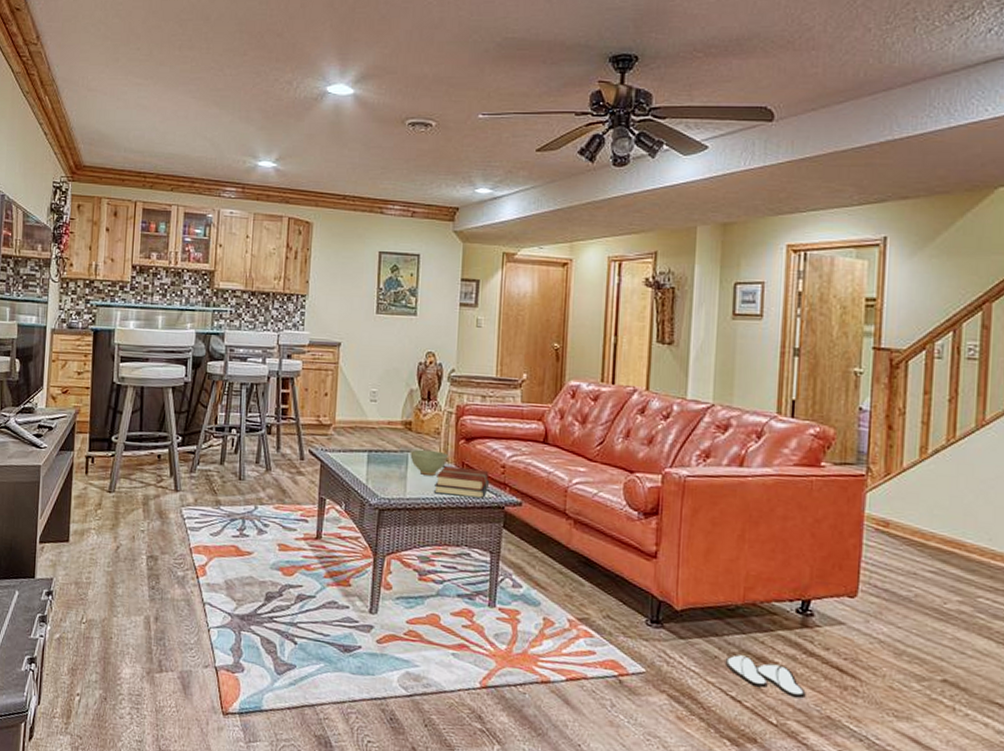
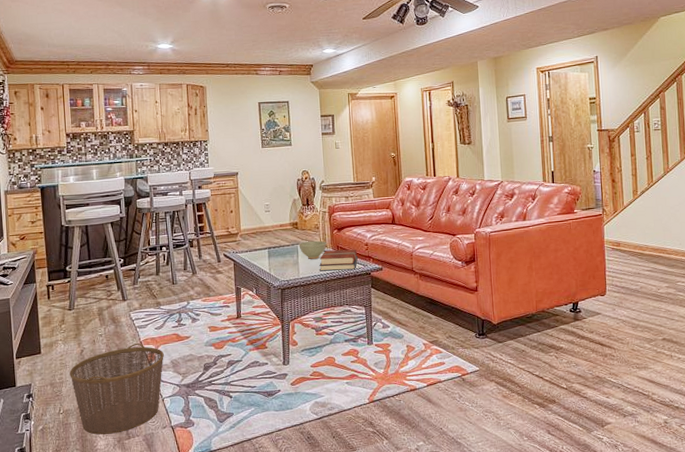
basket: none [99,549,217,662] -> present [69,342,164,435]
slippers: present [725,655,806,698] -> none [529,346,582,368]

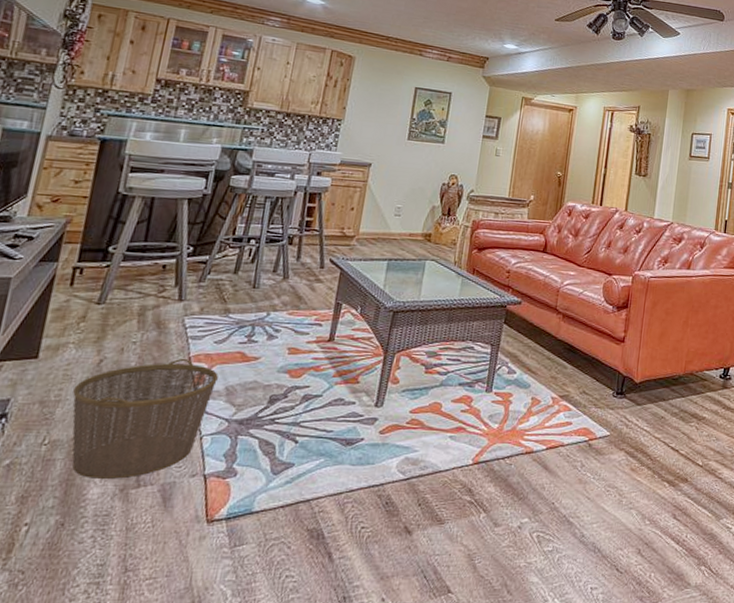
bowl: present [299,241,328,259] -> none [427,258,463,281]
books: present [319,249,359,271] -> none [446,272,496,300]

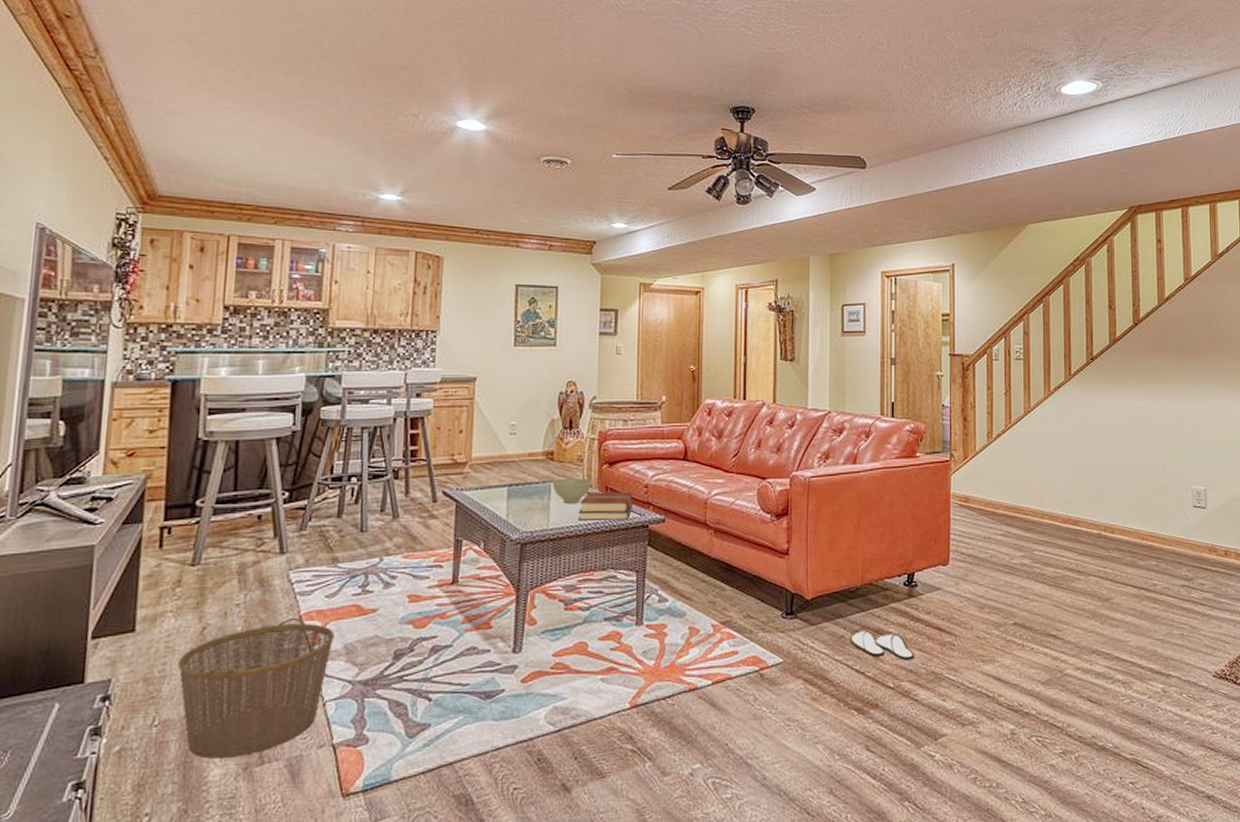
bowl: none [427,258,463,281] -> present [552,478,593,503]
books: none [446,272,496,300] -> present [578,491,634,521]
slippers: none [668,414,723,443] -> present [849,631,915,661]

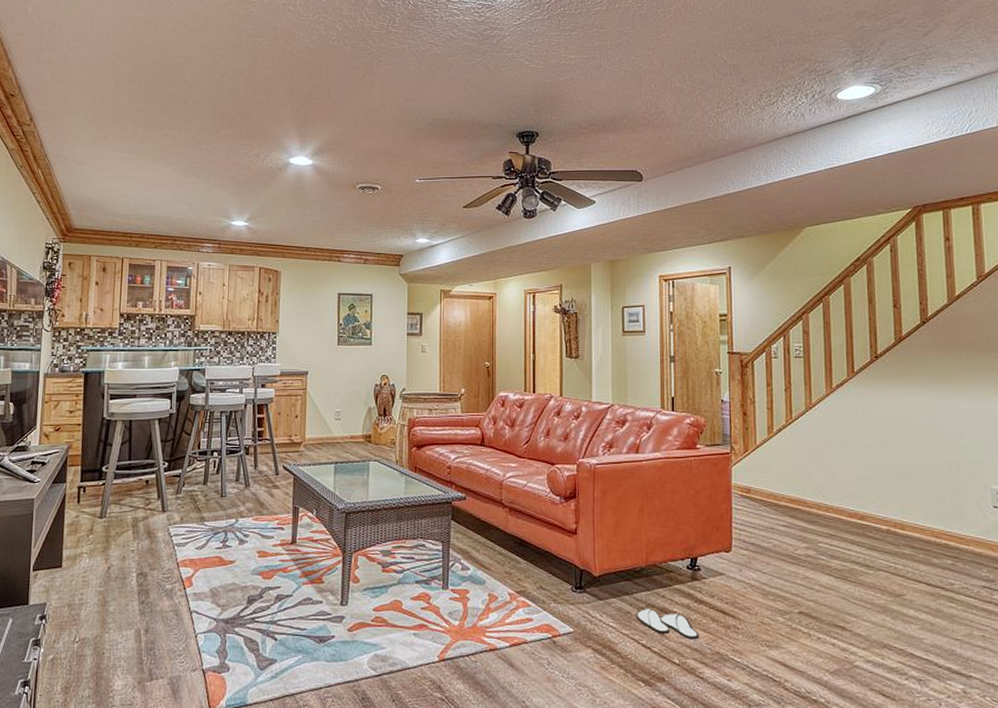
basket: present [178,617,334,759] -> none [91,563,203,673]
bowl: present [552,478,593,503] -> none [370,458,404,480]
books: present [578,491,634,521] -> none [392,471,439,497]

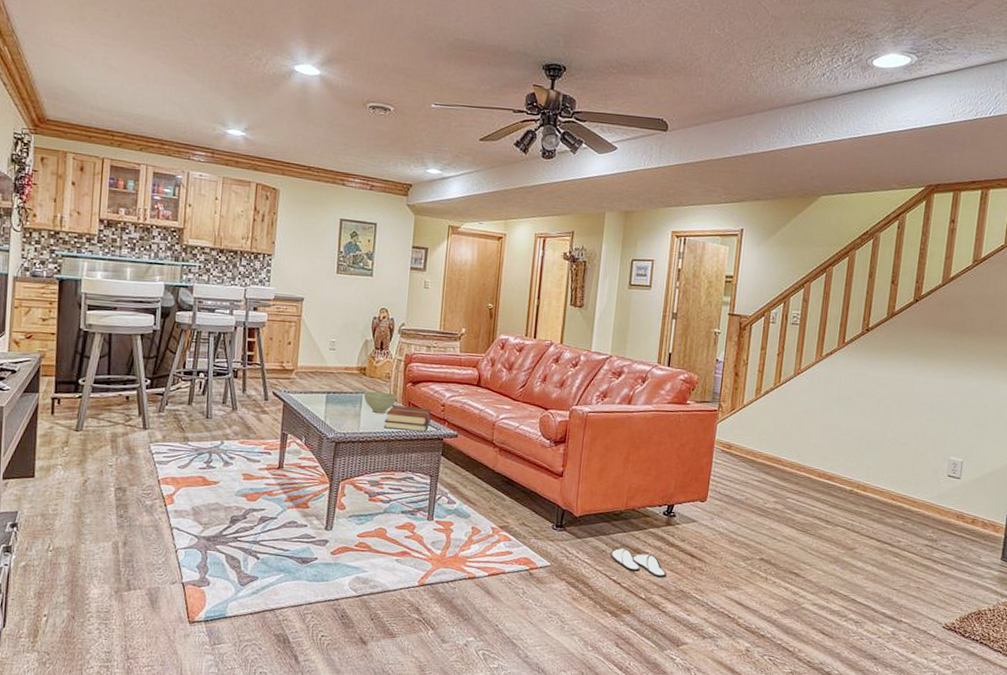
bowl: none [370,458,404,480] -> present [363,391,398,413]
books: none [392,471,439,497] -> present [384,405,432,433]

